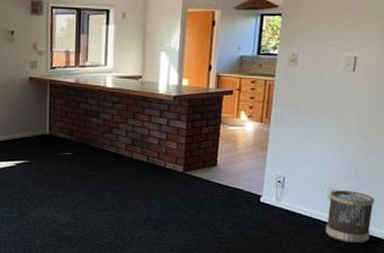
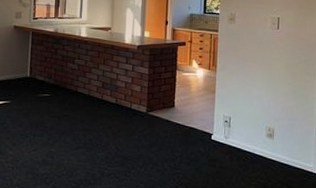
wastebasket: present [325,190,375,243] -> none [266,129,303,177]

